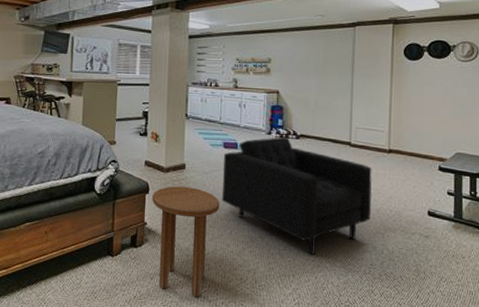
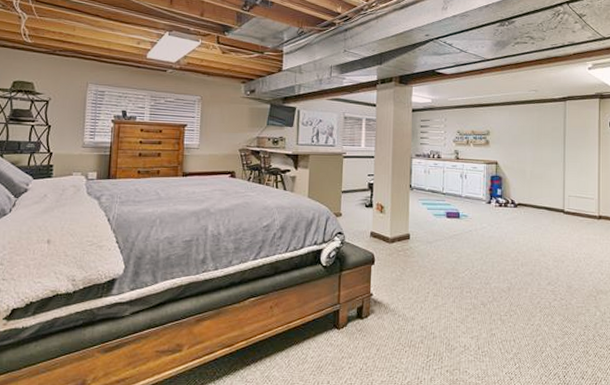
side table: present [152,186,220,298] -> none [378,256,444,367]
armchair: present [221,136,372,254] -> none [445,205,584,319]

